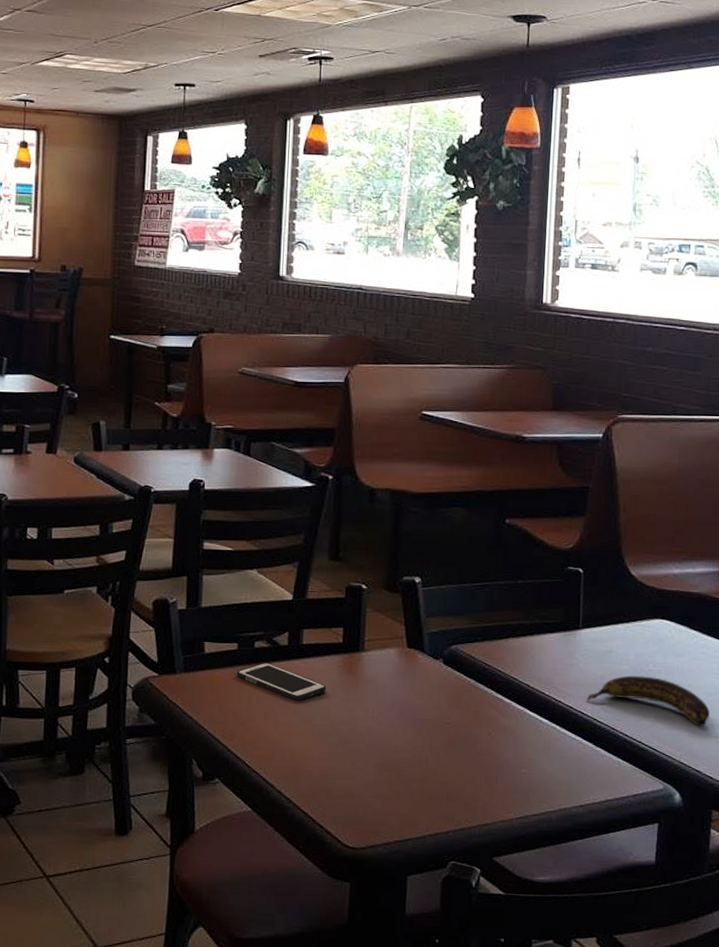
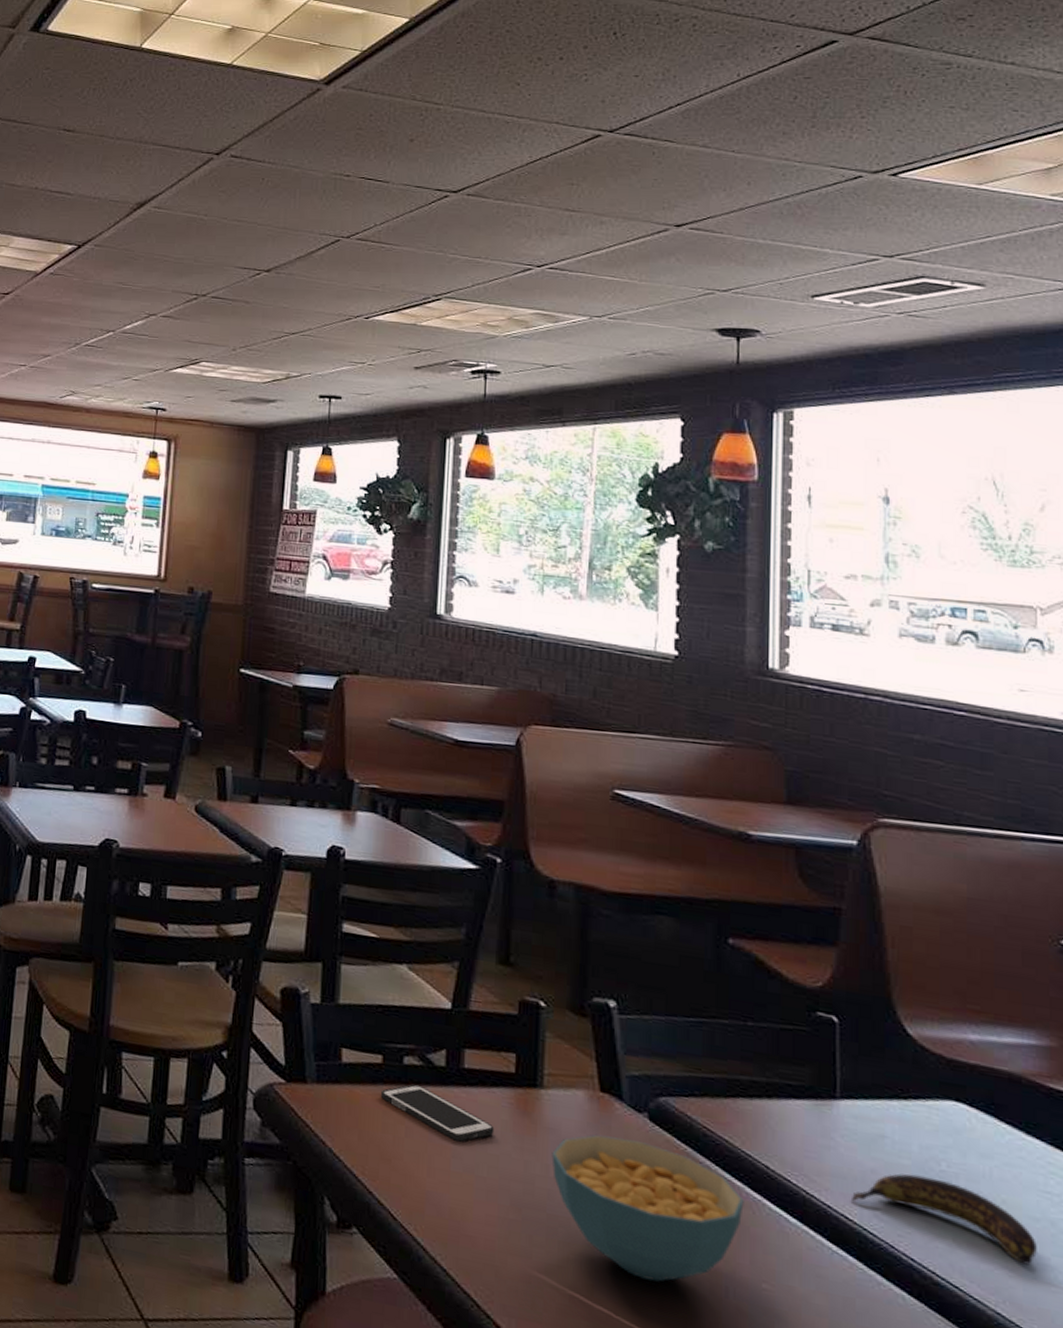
cereal bowl: none [370,680,511,781] -> present [551,1134,744,1282]

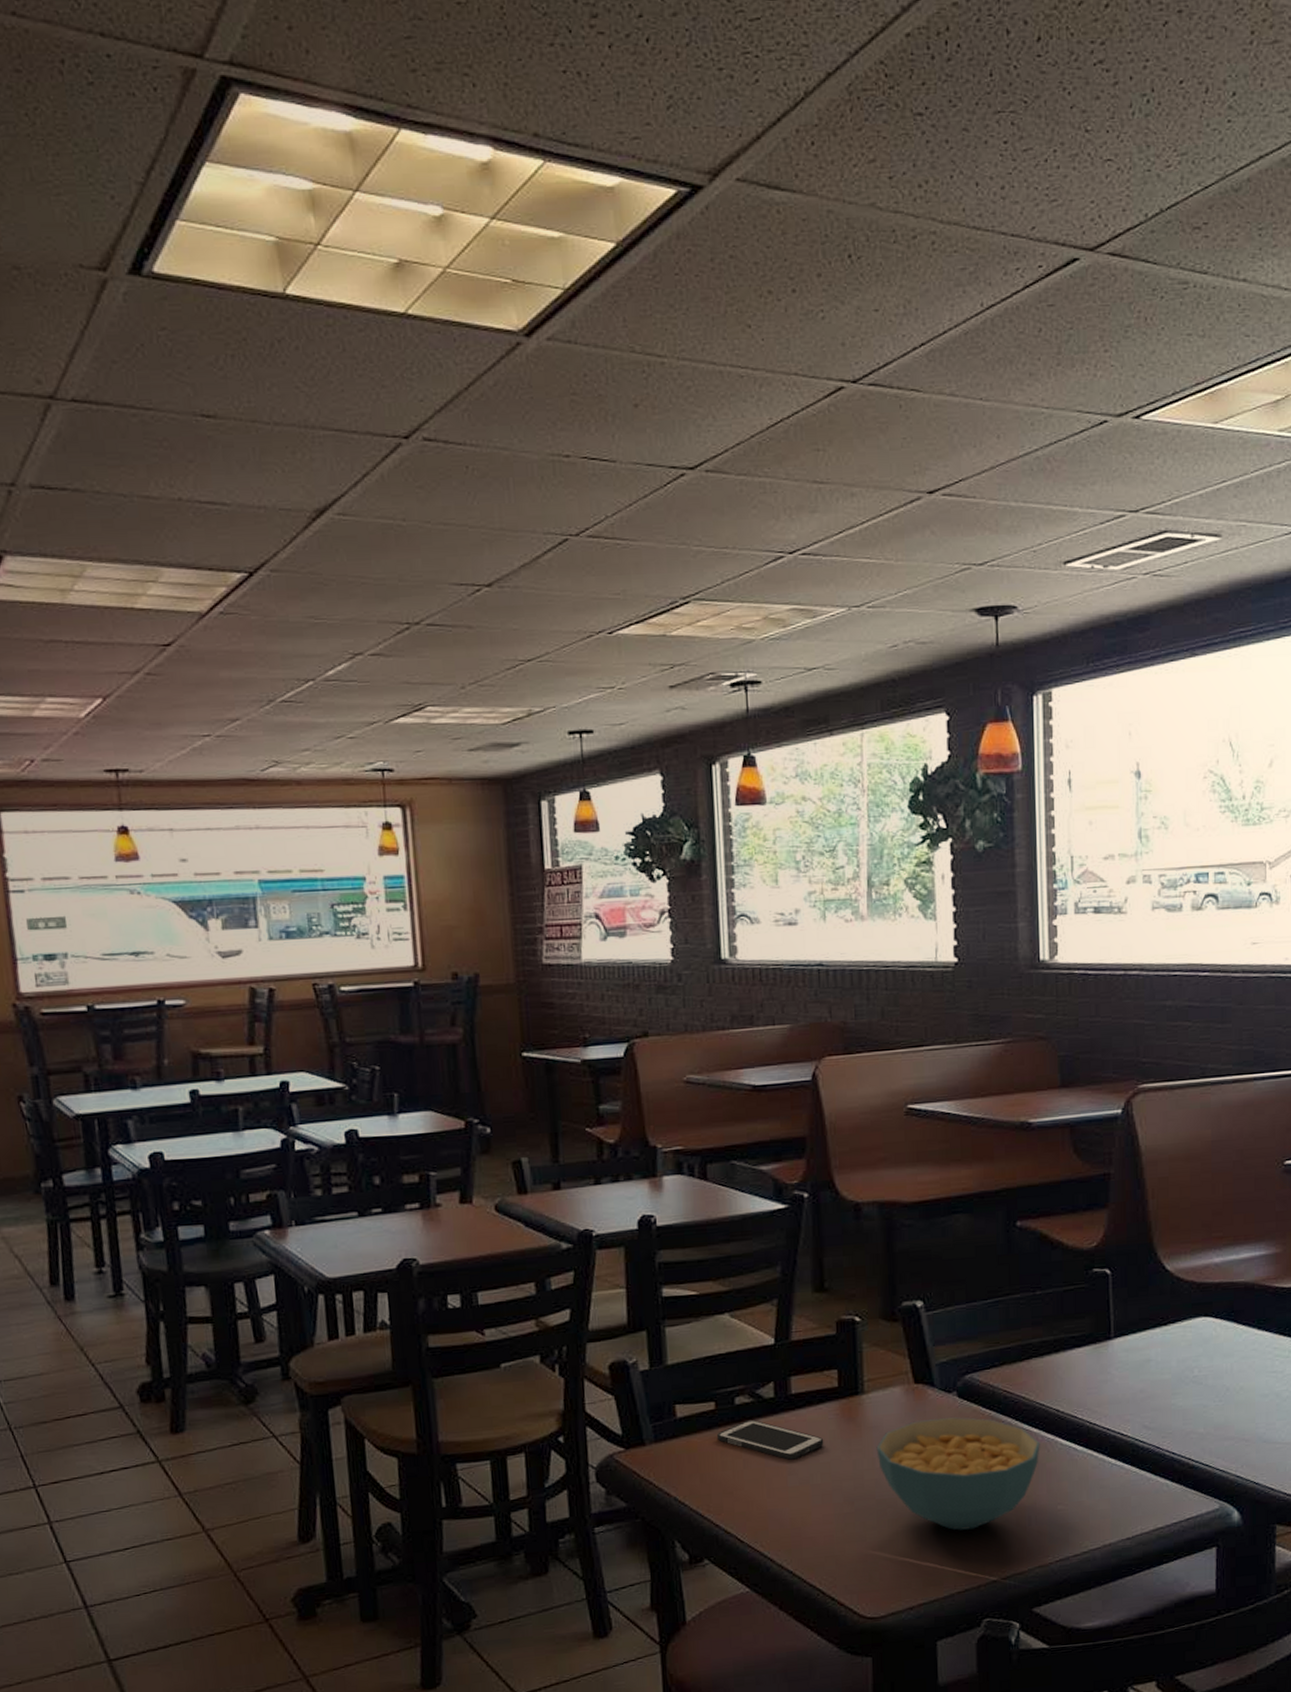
banana: present [852,1173,1037,1266] -> none [1126,1383,1266,1434]

